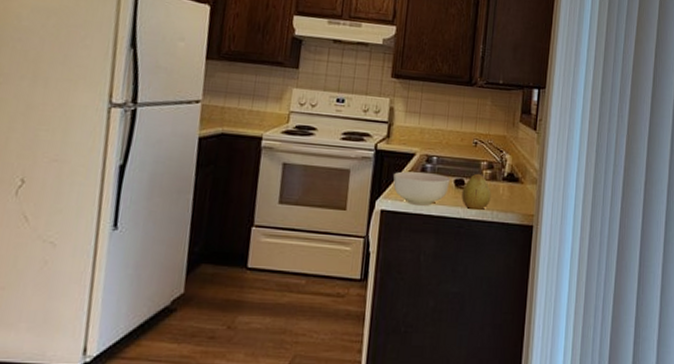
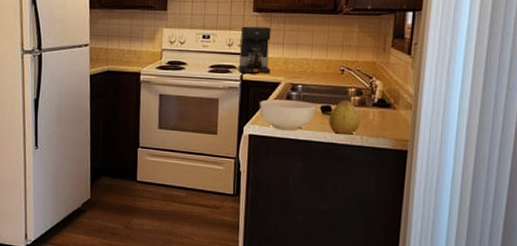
coffee maker: none [372,92,409,145] -> present [238,26,271,74]

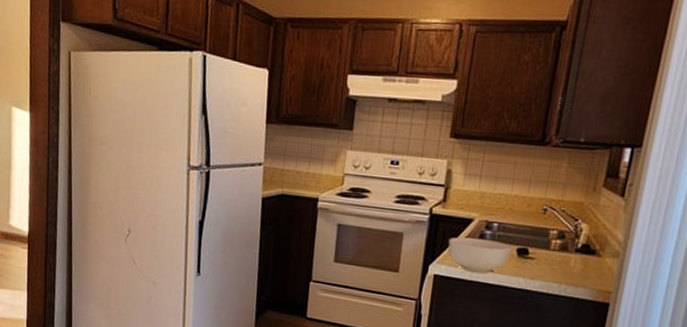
coffee maker: present [238,26,271,74] -> none [427,153,469,209]
fruit: present [329,94,360,136] -> none [524,237,560,283]

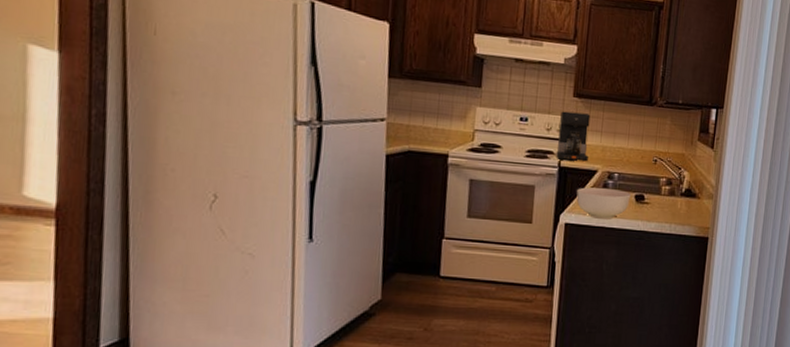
coffee maker: none [427,153,469,209] -> present [556,111,591,162]

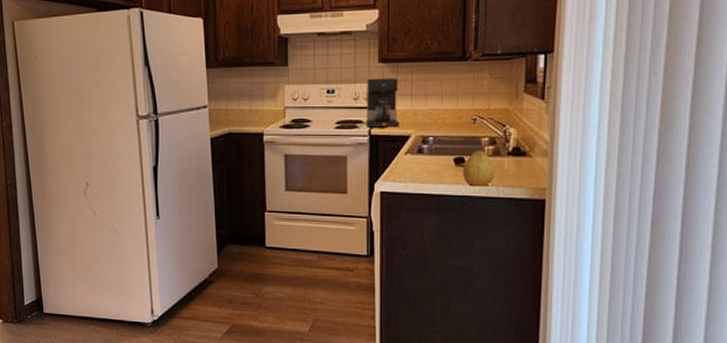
bowl: present [576,187,632,221] -> none [390,154,450,187]
fruit: none [642,184,670,224] -> present [463,144,495,187]

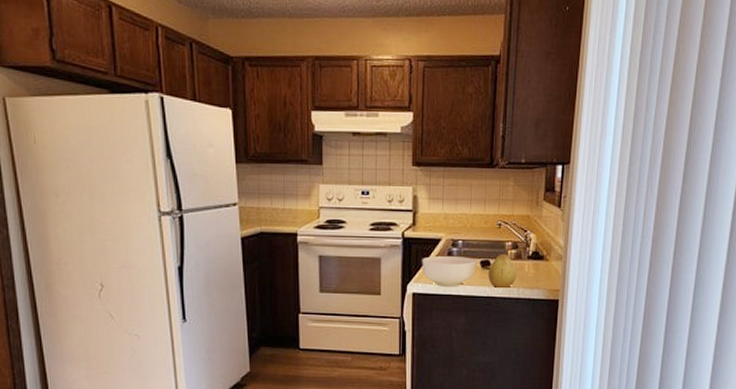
coffee maker: present [365,78,399,128] -> none [399,181,431,231]
bowl: none [390,154,450,187] -> present [422,256,477,288]

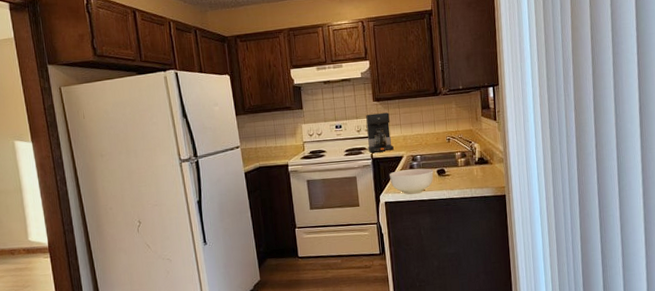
coffee maker: none [399,181,431,231] -> present [366,112,394,153]
fruit: present [488,248,517,289] -> none [444,158,468,191]

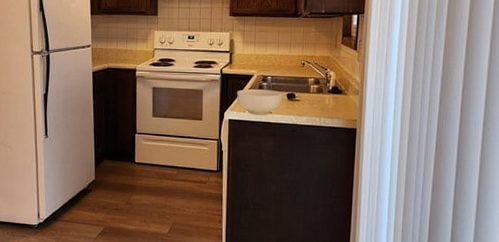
coffee maker: present [366,112,394,153] -> none [218,28,245,68]

